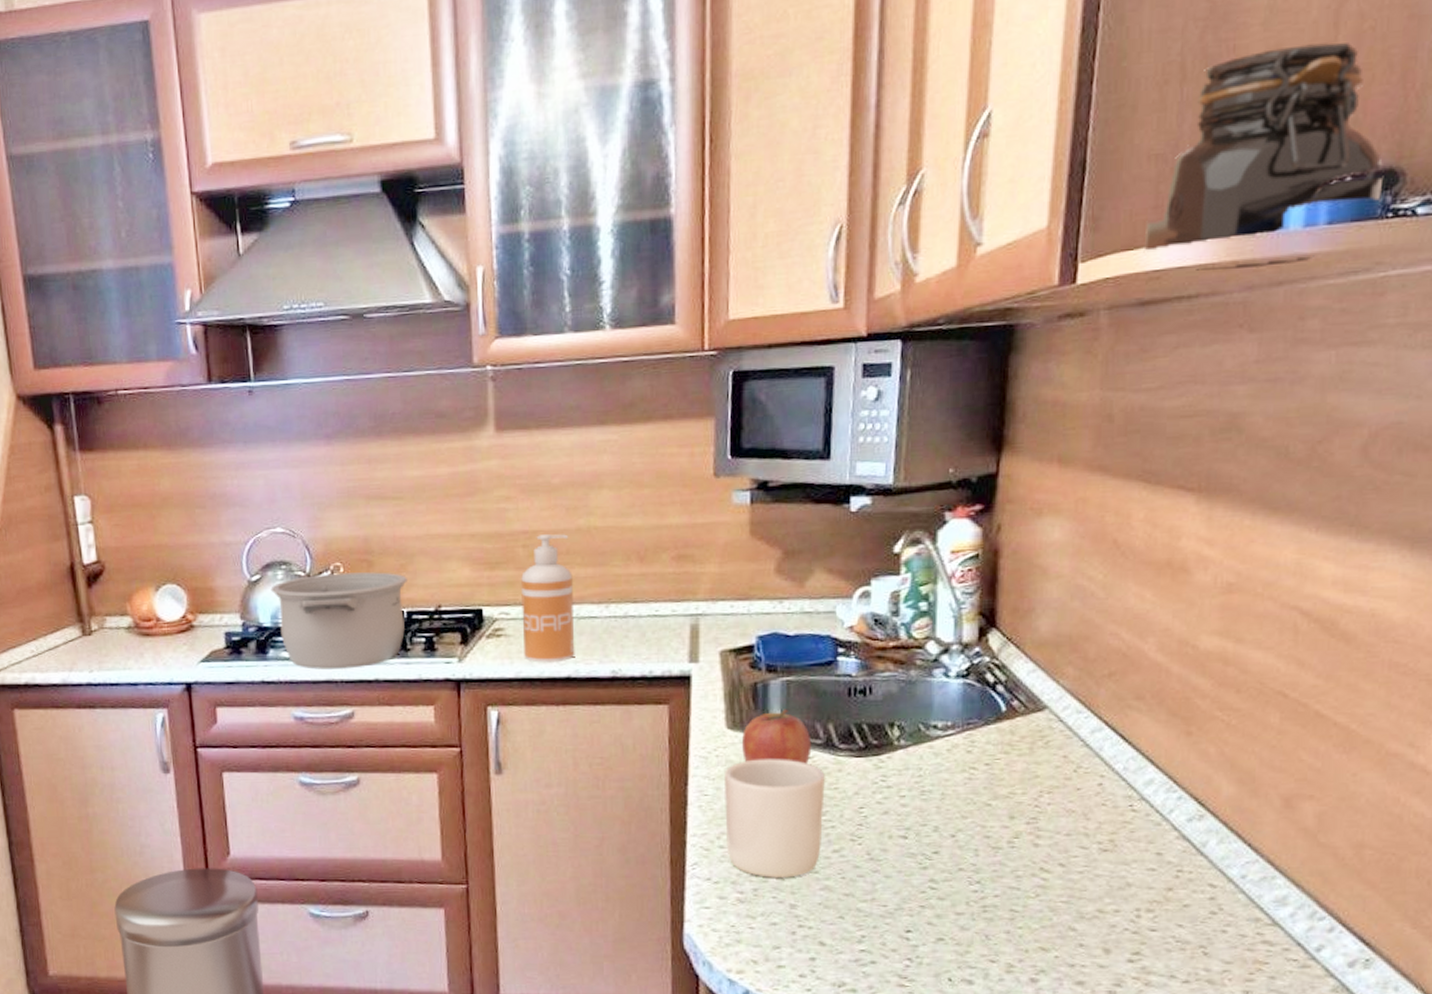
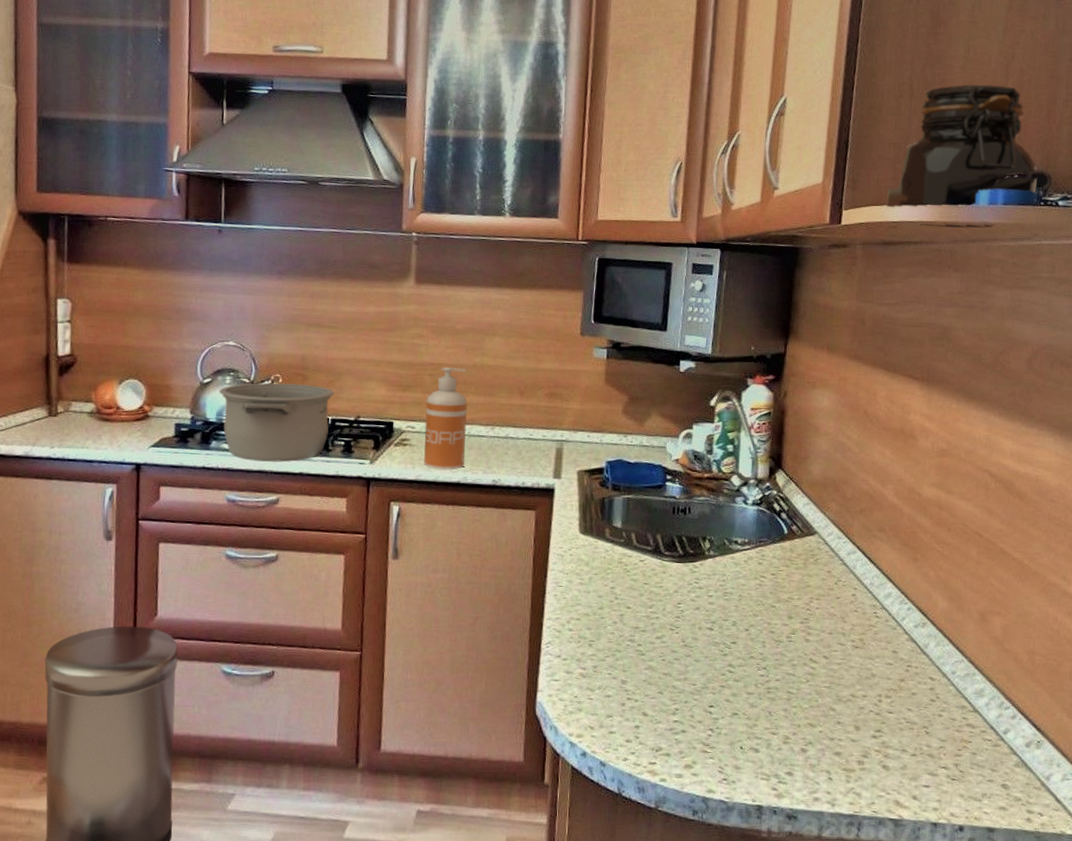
mug: present [725,759,825,878] -> none [574,559,653,658]
fruit: present [742,709,812,764] -> none [591,520,644,566]

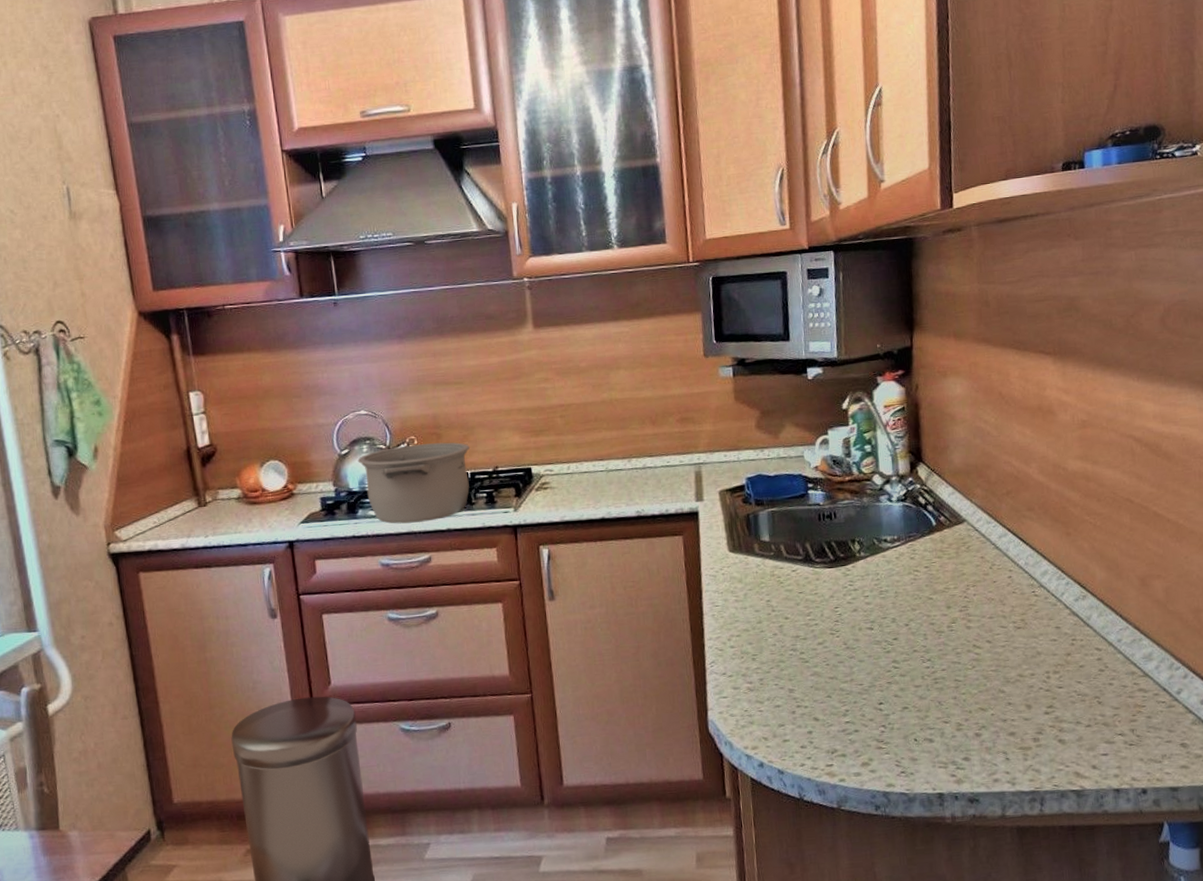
soap dispenser: present [424,366,467,470] -> none [560,406,607,509]
jar: present [886,84,1037,229] -> none [996,41,1151,197]

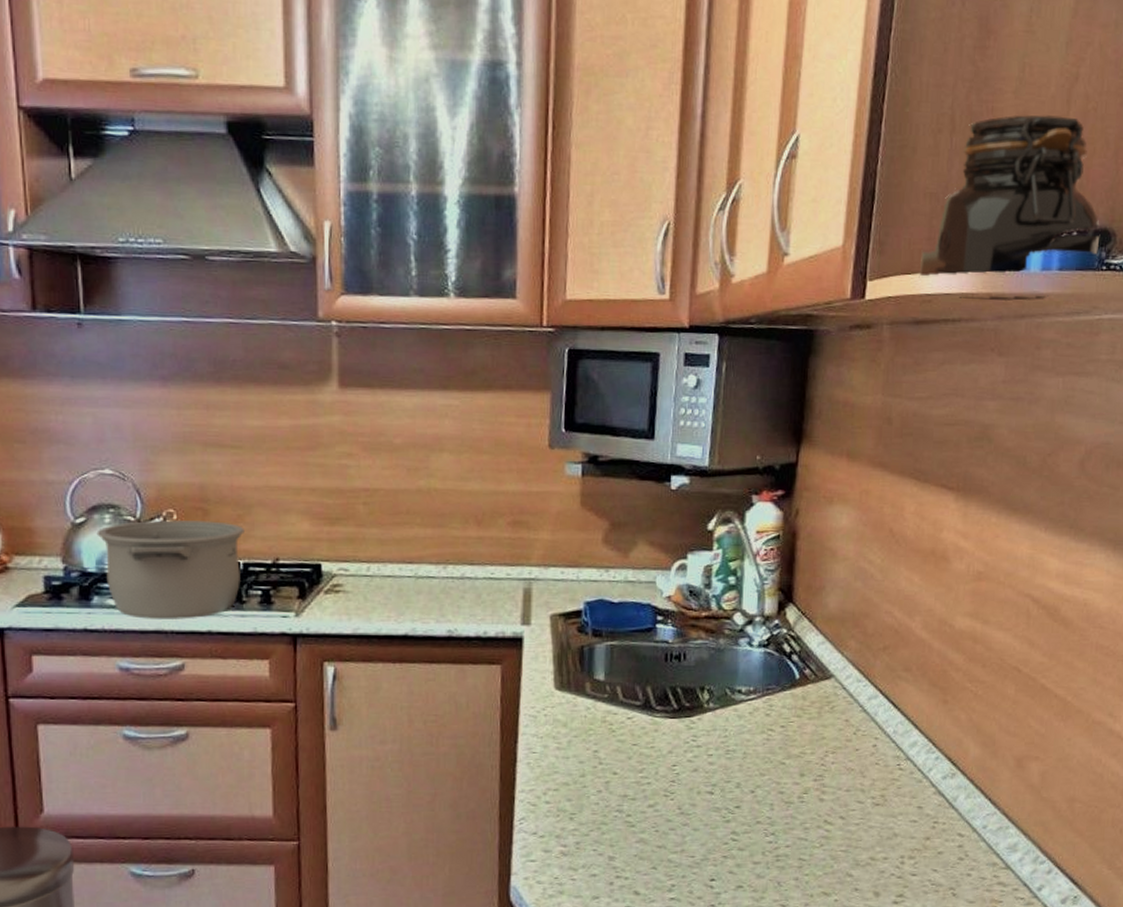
jar: none [996,41,1151,197] -> present [919,115,1100,302]

